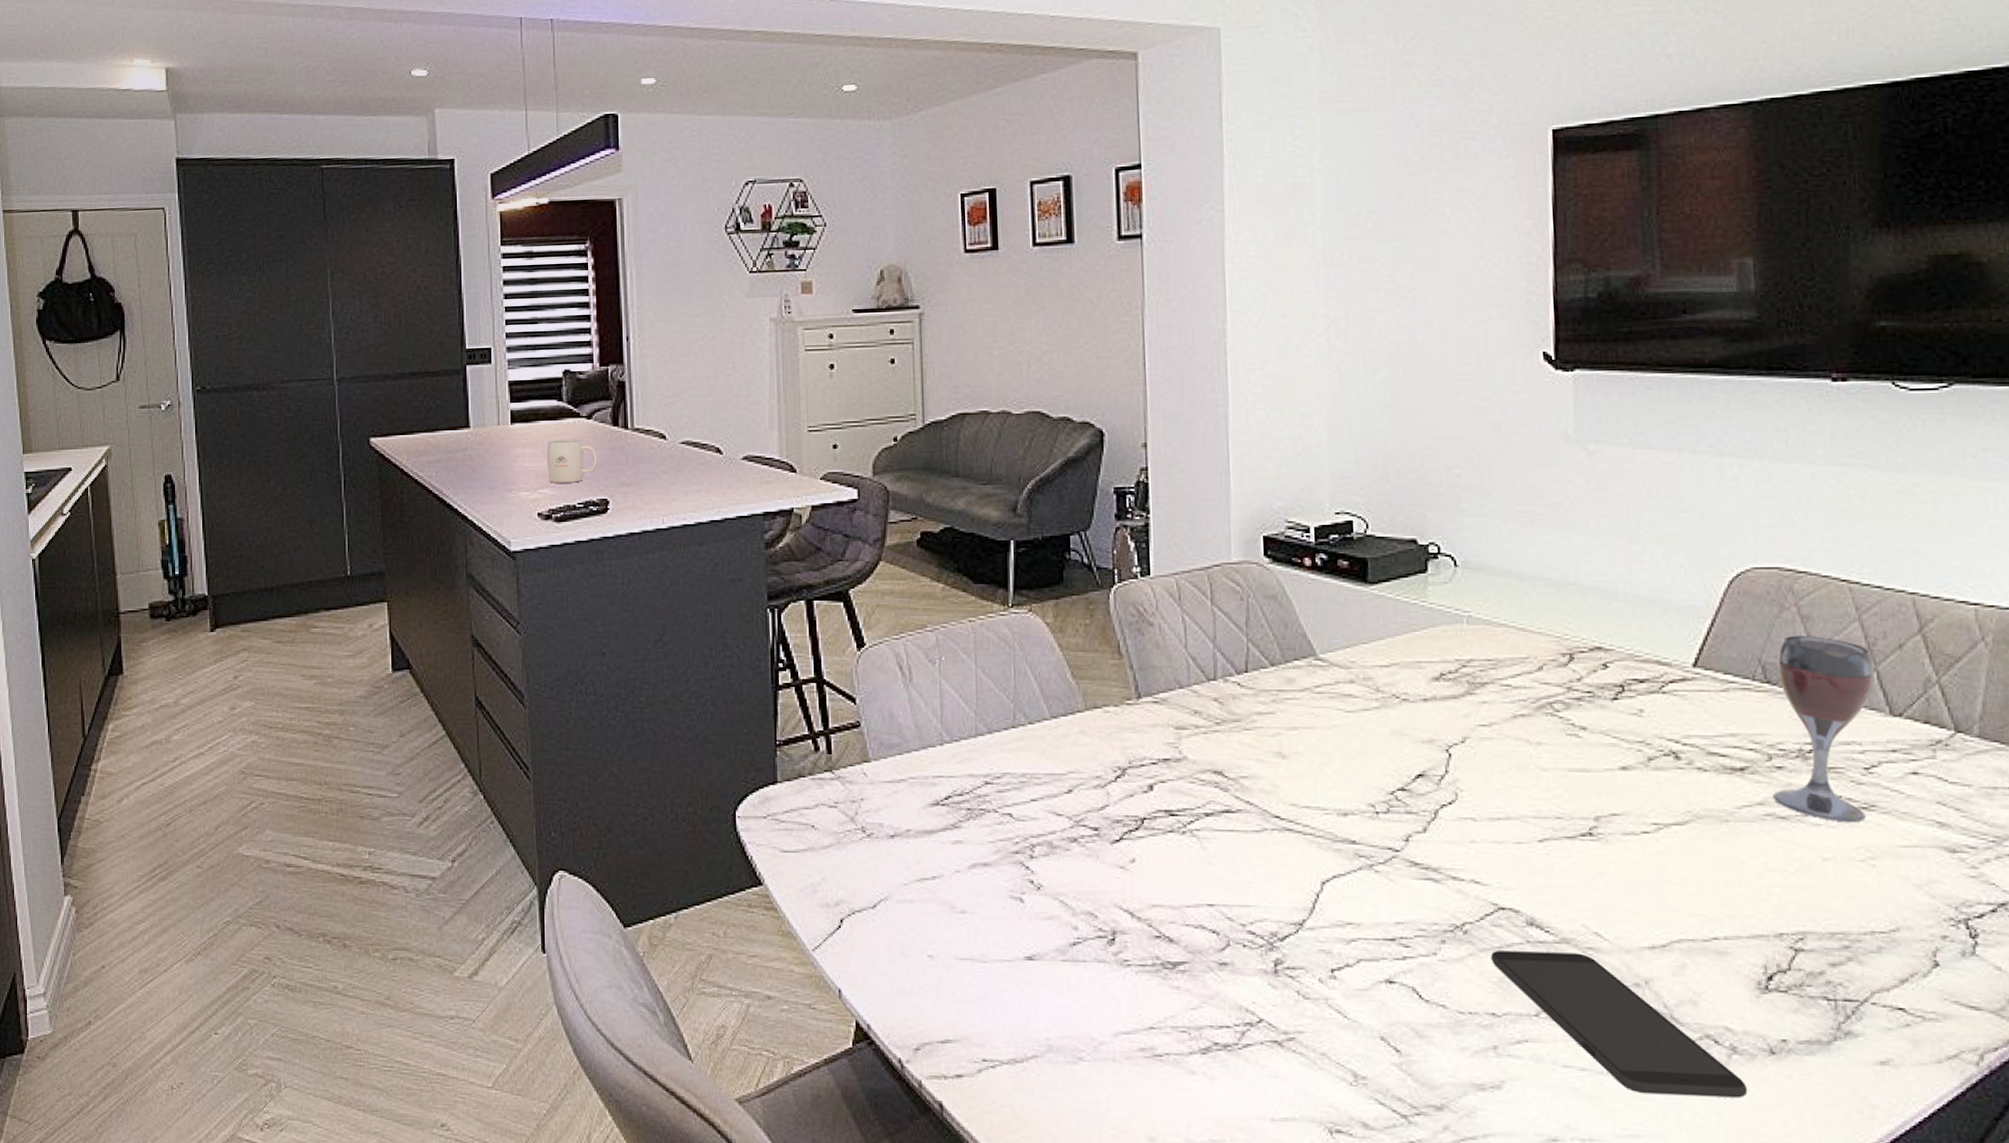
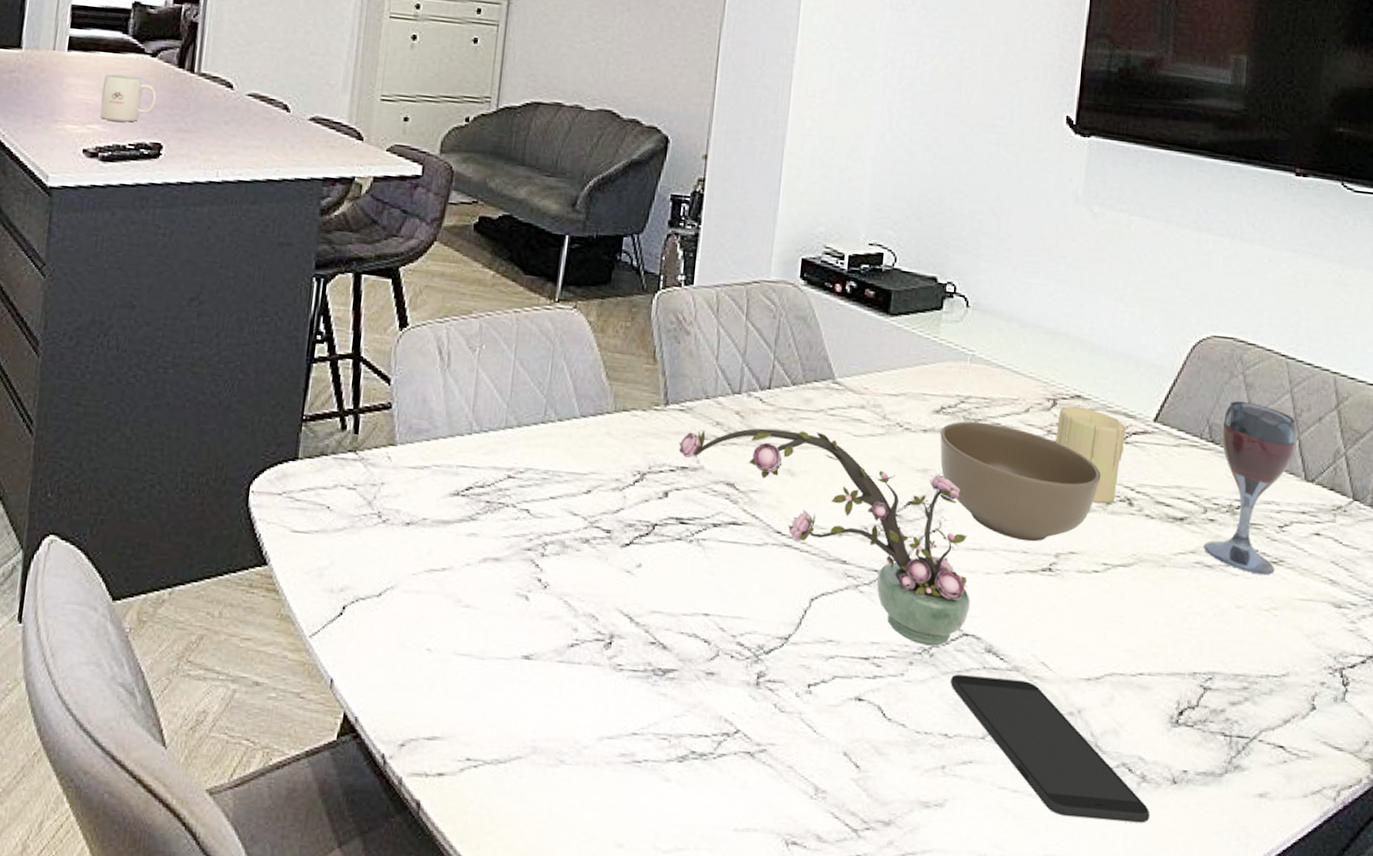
flower arrangement: none [1157,712,1502,923] -> present [678,428,970,646]
bowl: none [1443,685,1639,806] -> present [940,421,1102,542]
candle: none [1577,659,1662,760] -> present [1056,406,1126,504]

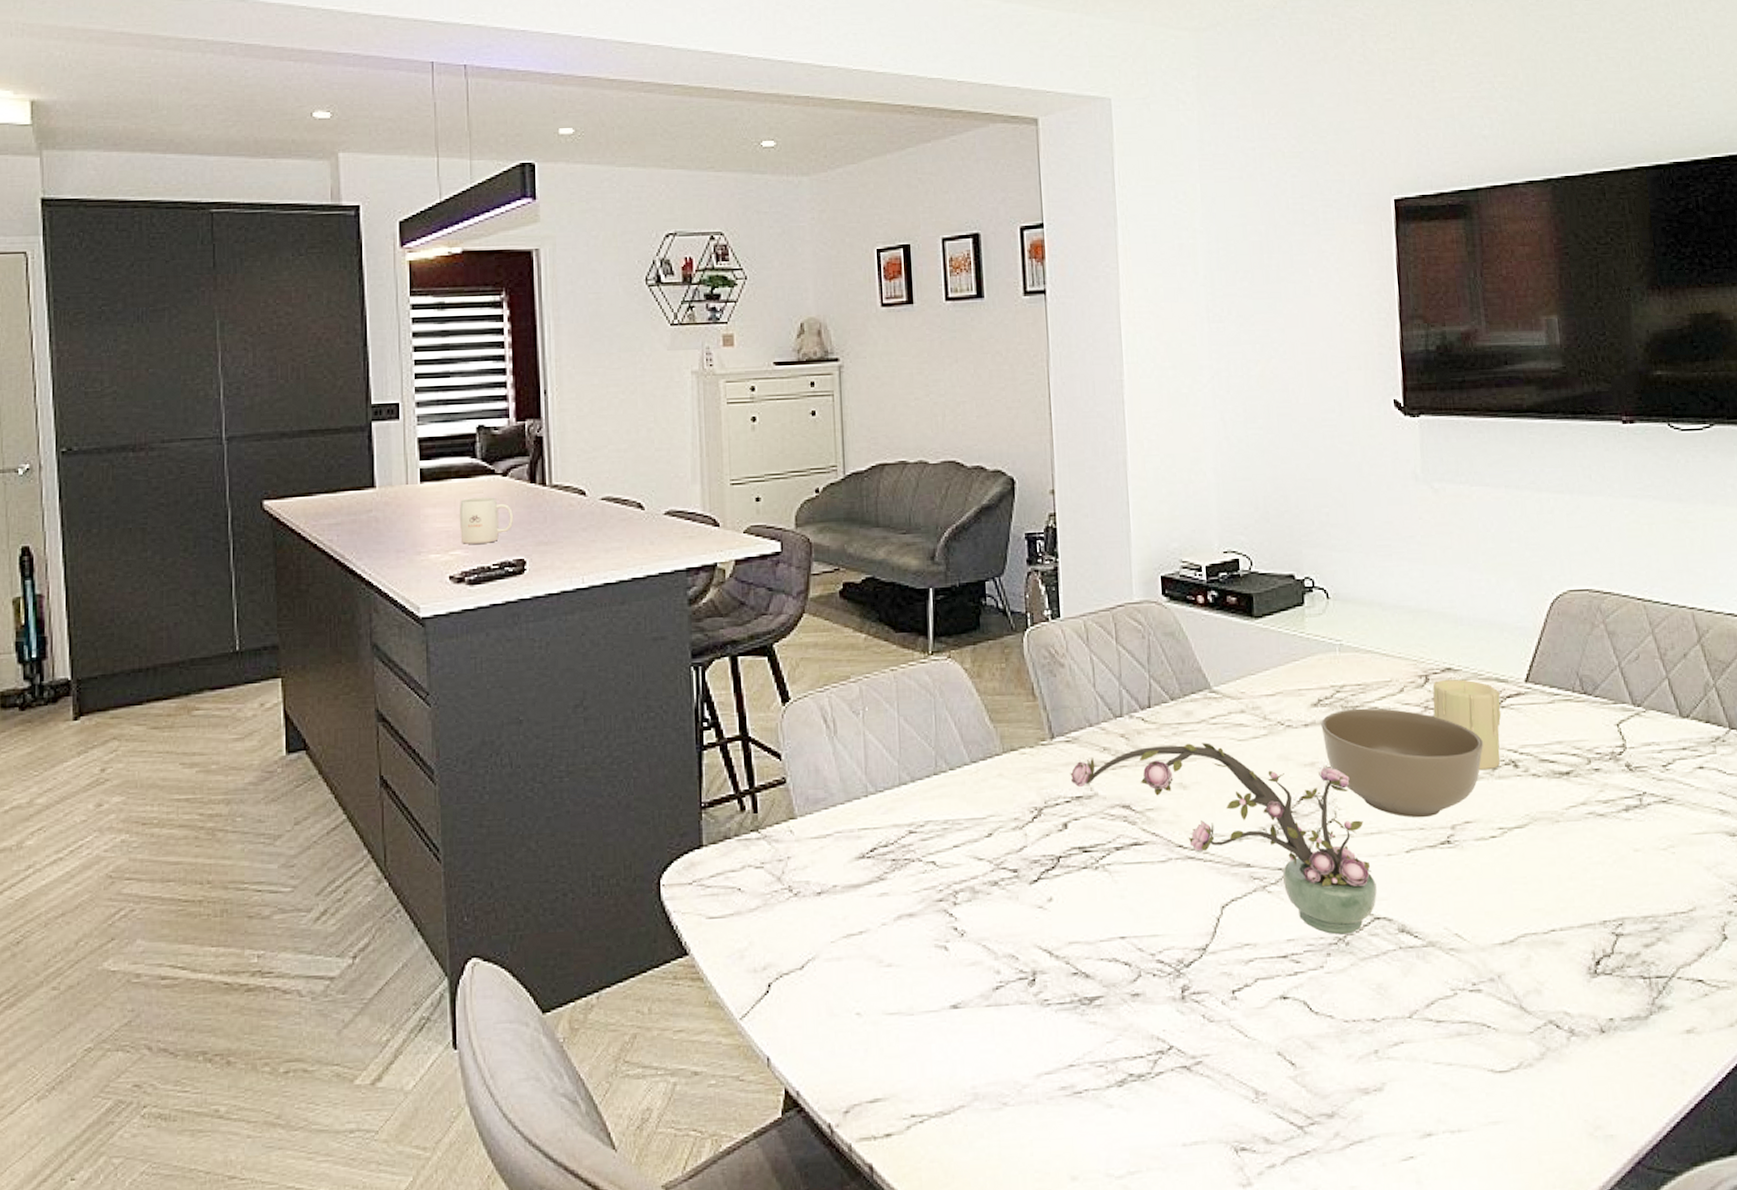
mobile phone: present [951,674,1150,823] -> none [1370,954,1585,1082]
cup: present [1203,401,1298,576] -> none [1591,650,1667,816]

